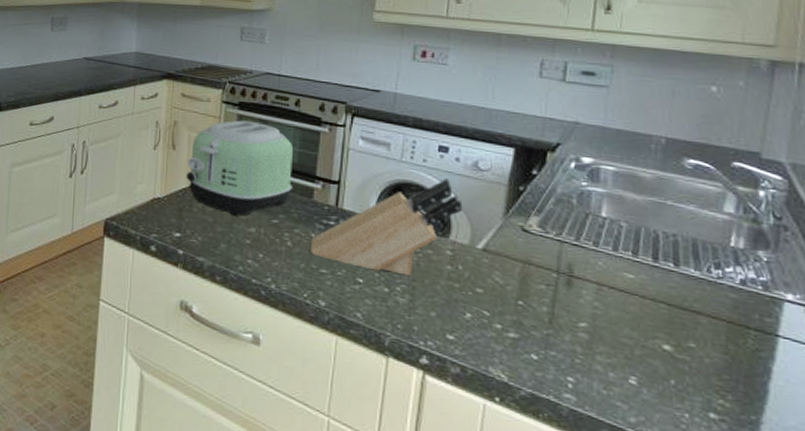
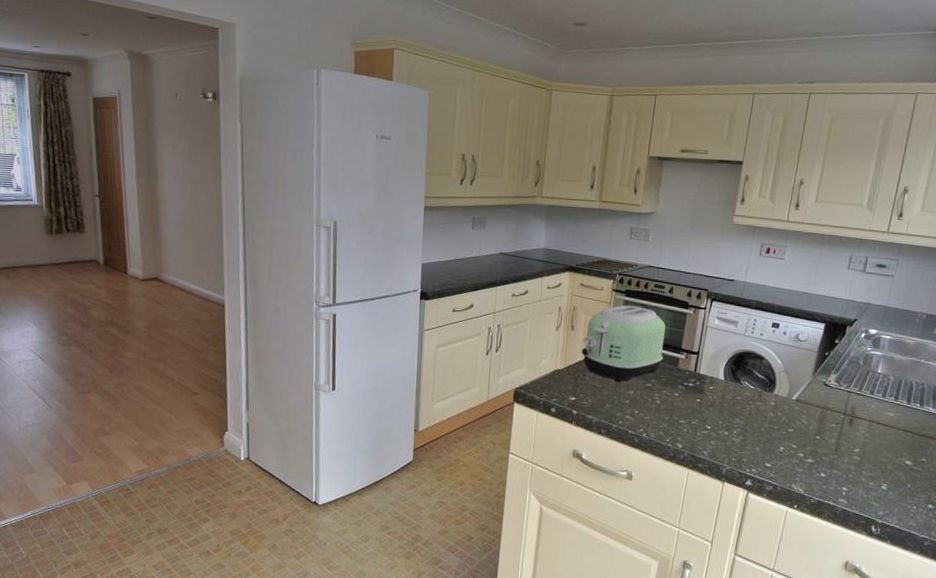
knife block: present [311,178,463,276] -> none [674,348,786,422]

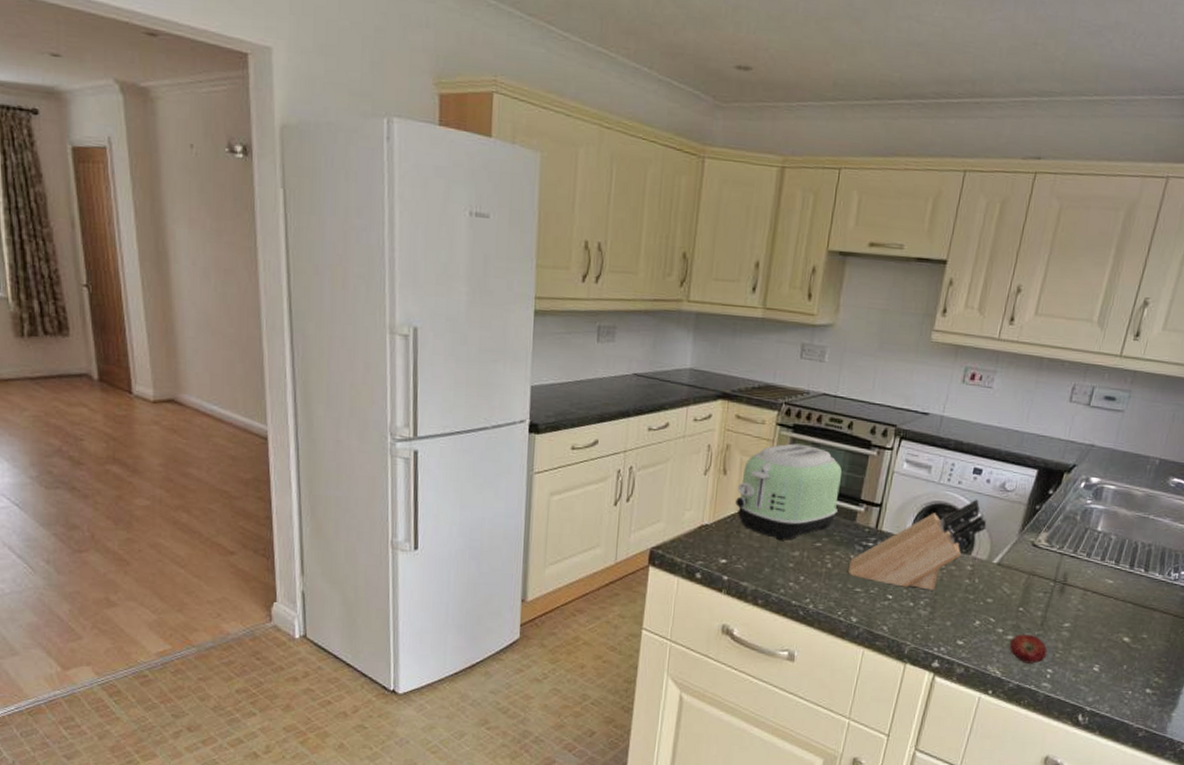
knife block: none [674,348,786,422] -> present [849,499,987,591]
fruit: none [809,458,842,483] -> present [1009,634,1048,664]

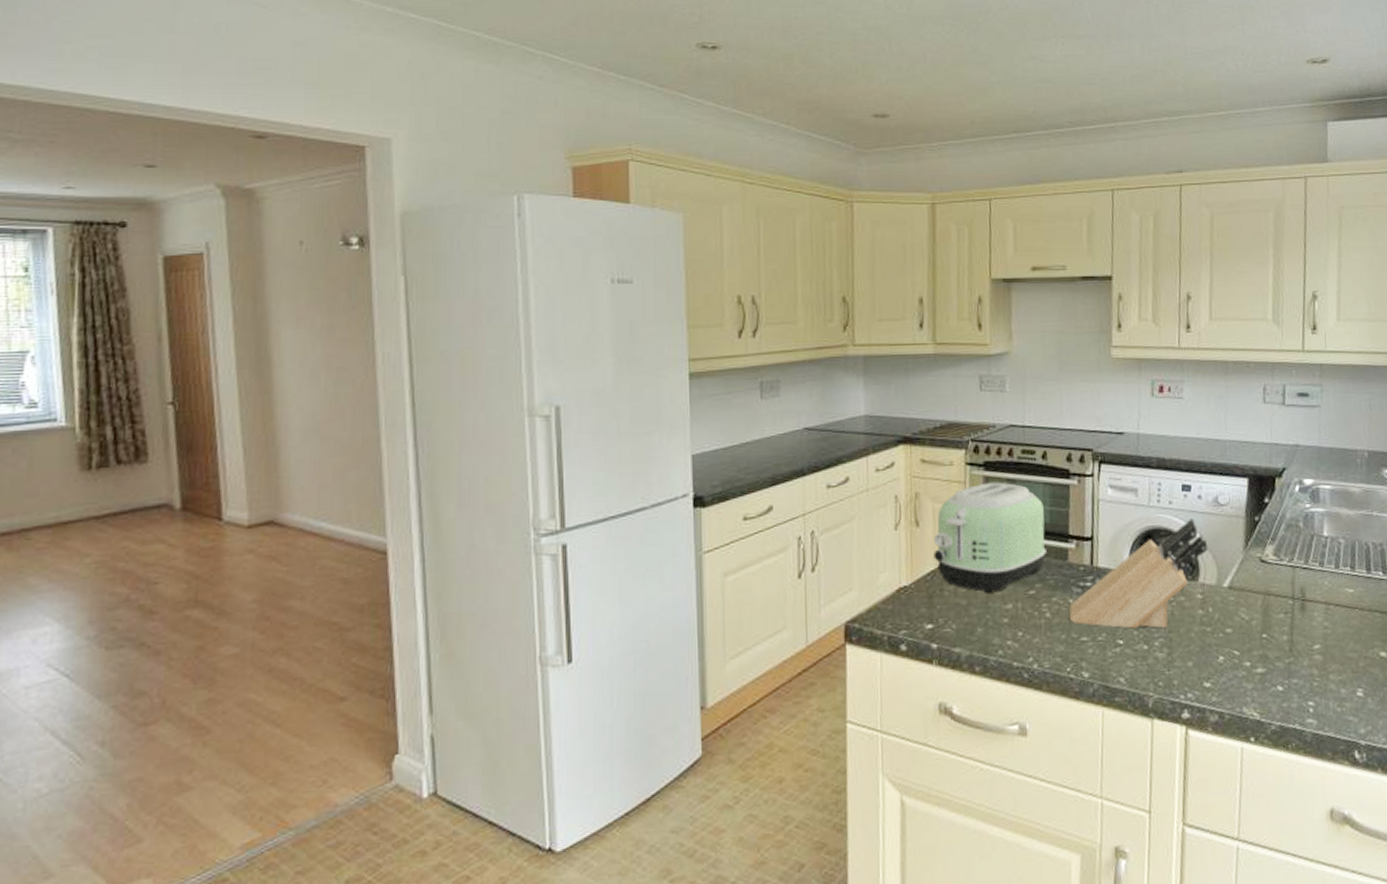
fruit: present [1009,634,1048,664] -> none [1260,664,1304,699]

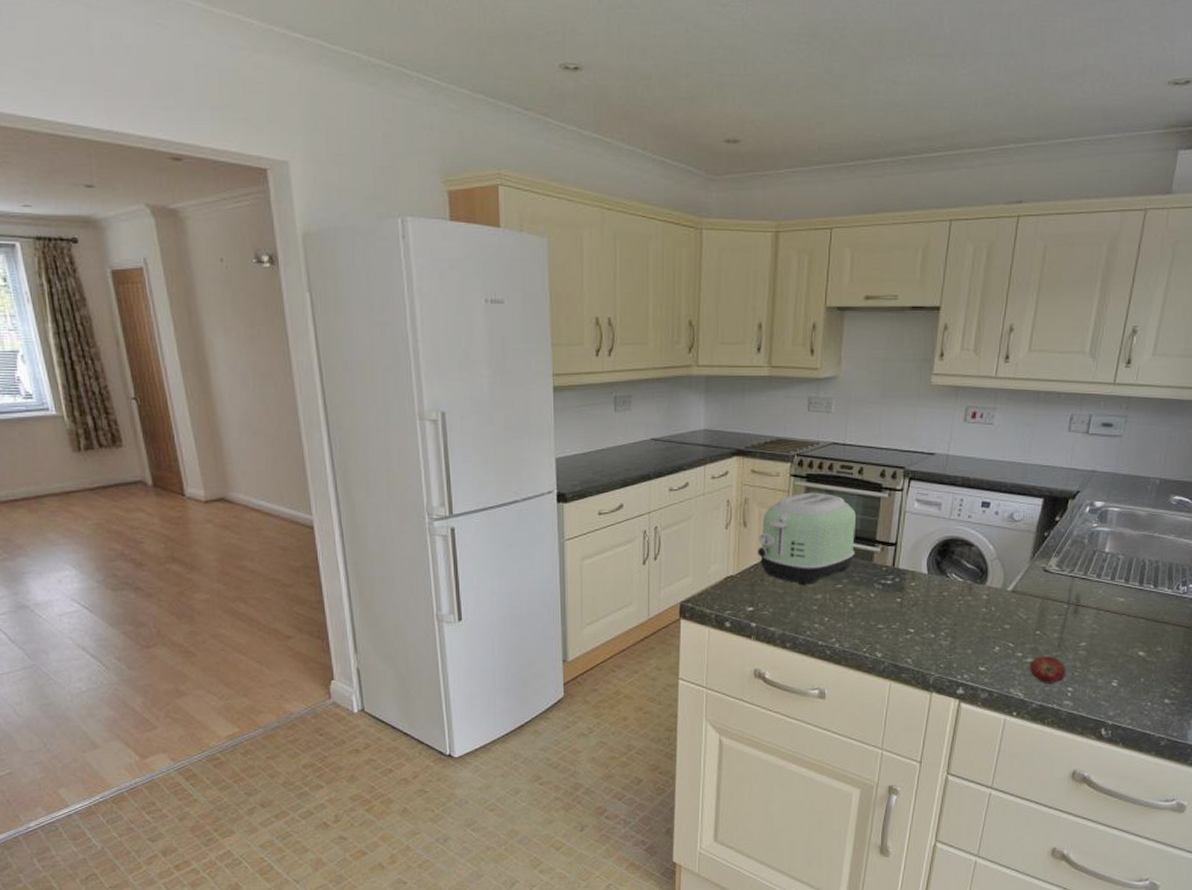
knife block: present [1069,518,1208,629] -> none [870,531,999,621]
fruit: none [1260,664,1304,699] -> present [1029,656,1067,684]

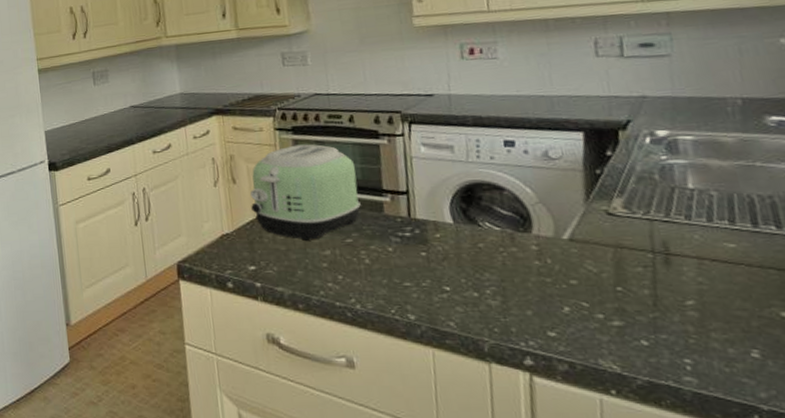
fruit: present [1029,656,1067,684] -> none [618,318,676,354]

